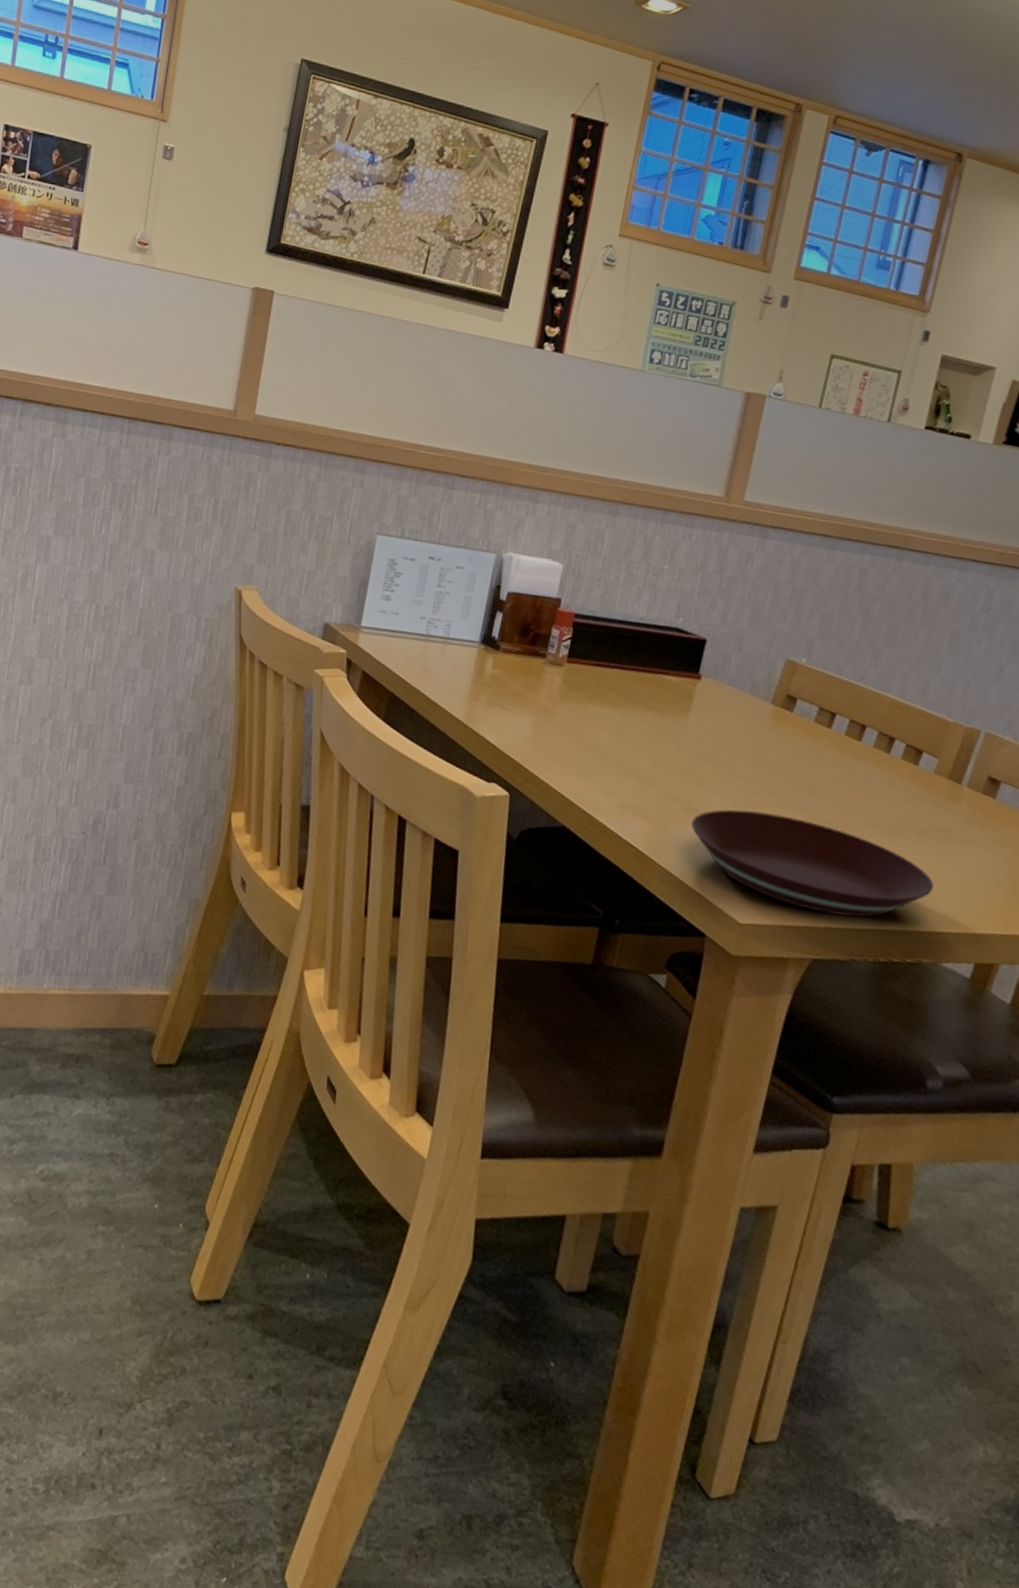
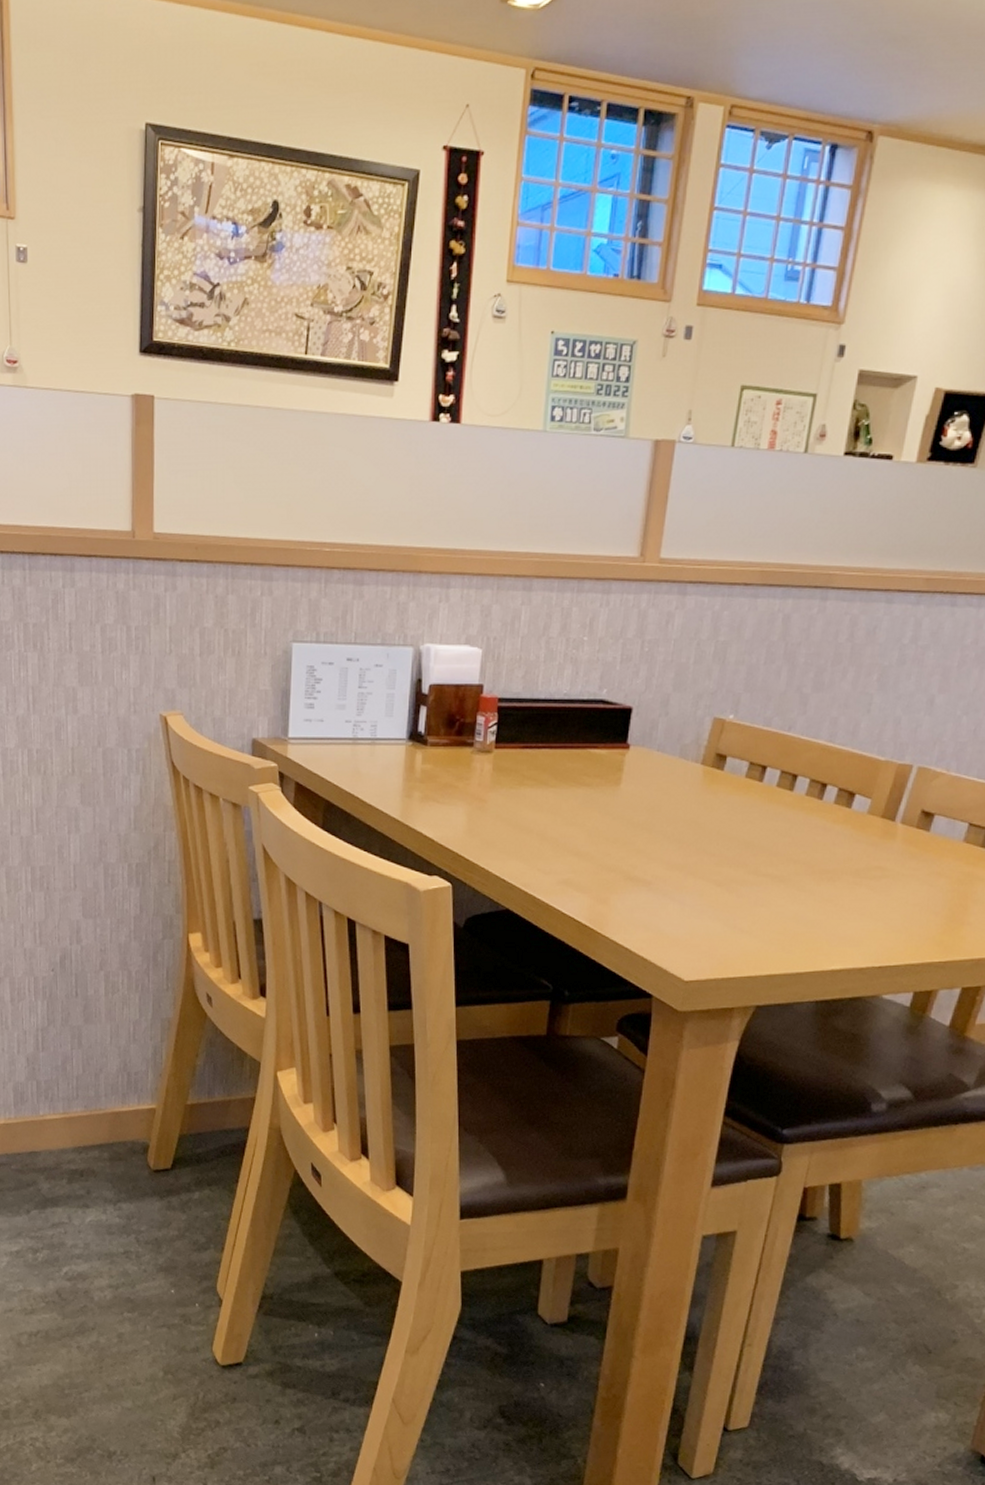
plate: present [691,809,934,918] -> none [630,873,872,962]

